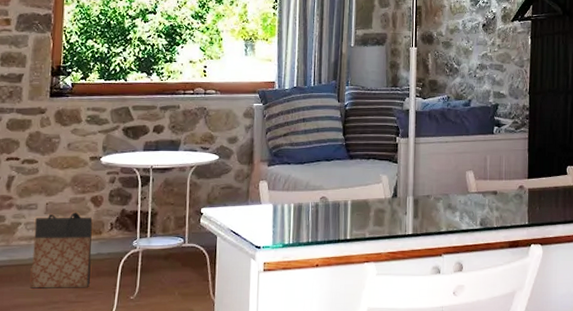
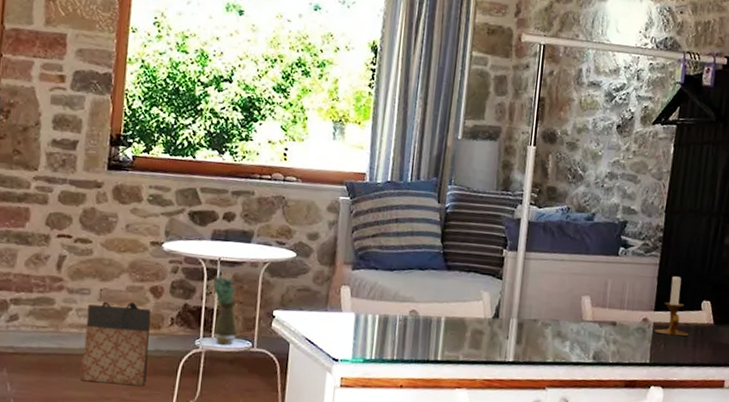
vase: none [146,180,171,244] -> present [212,274,238,346]
candlestick: none [529,148,559,199] -> present [654,276,689,336]

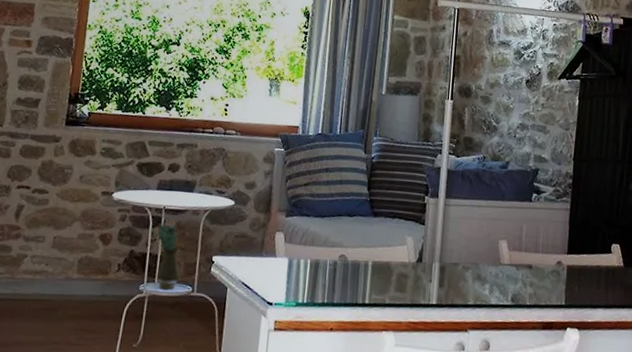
bag: present [81,302,152,386] -> none [32,249,100,330]
candlestick: present [654,276,689,336] -> none [568,221,601,279]

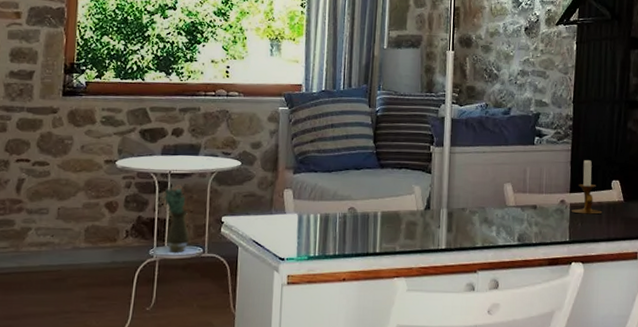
candlestick: none [568,221,601,279] -> present [571,160,603,214]

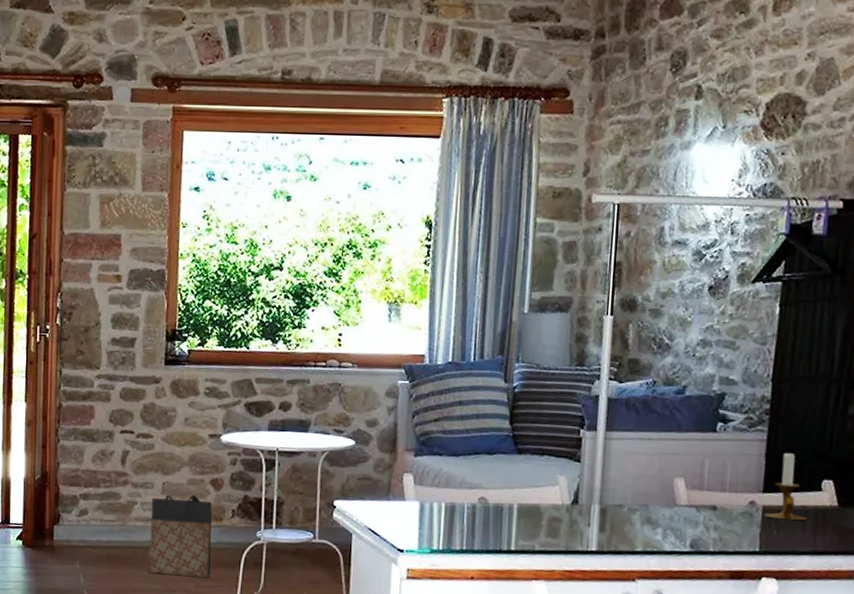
bag: none [41,218,107,298] -> present [148,494,213,578]
vase: present [163,186,190,253] -> none [271,465,299,537]

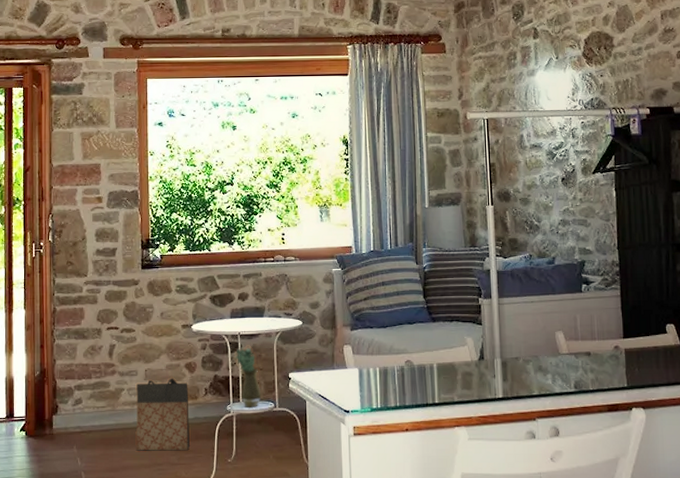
vase: none [271,465,299,537] -> present [236,346,261,409]
candlestick: present [763,453,808,521] -> none [626,305,660,359]

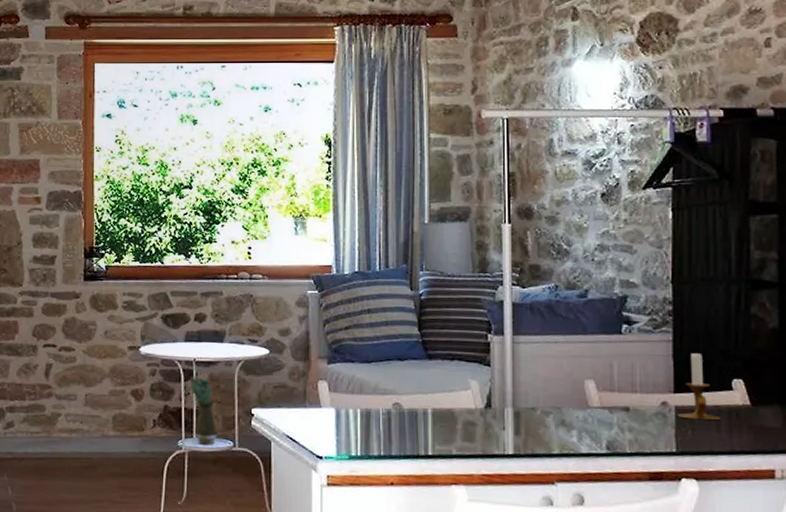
bag: present [136,378,191,451] -> none [74,405,135,488]
candlestick: none [626,305,660,359] -> present [676,353,721,421]

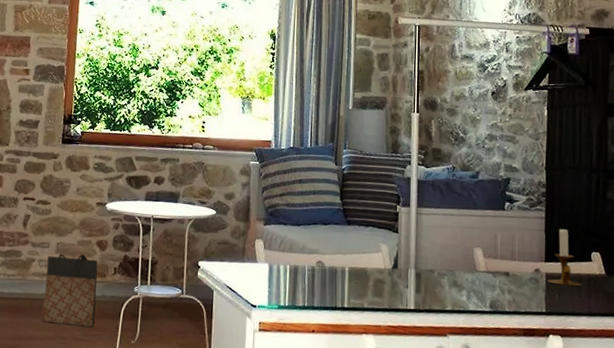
bag: none [74,405,135,488] -> present [42,254,98,327]
vase: present [189,375,219,446] -> none [147,230,170,293]

